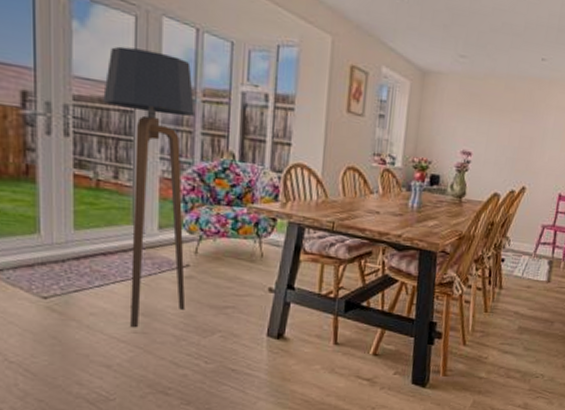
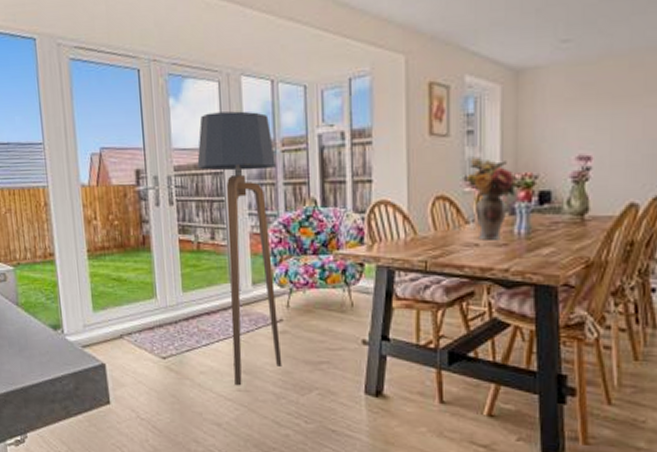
flower arrangement: none [372,137,415,211] -> present [463,157,517,240]

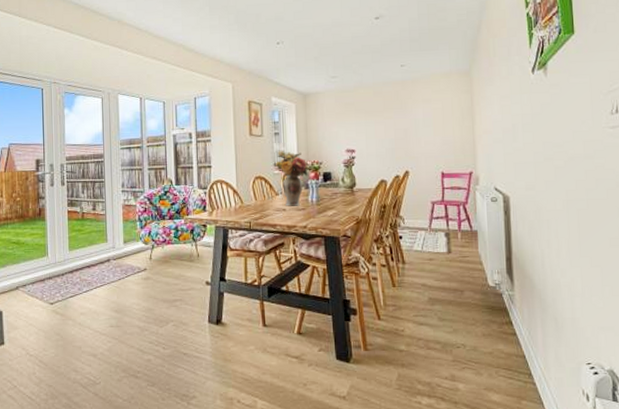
floor lamp: present [197,111,282,386] -> none [84,118,146,323]

